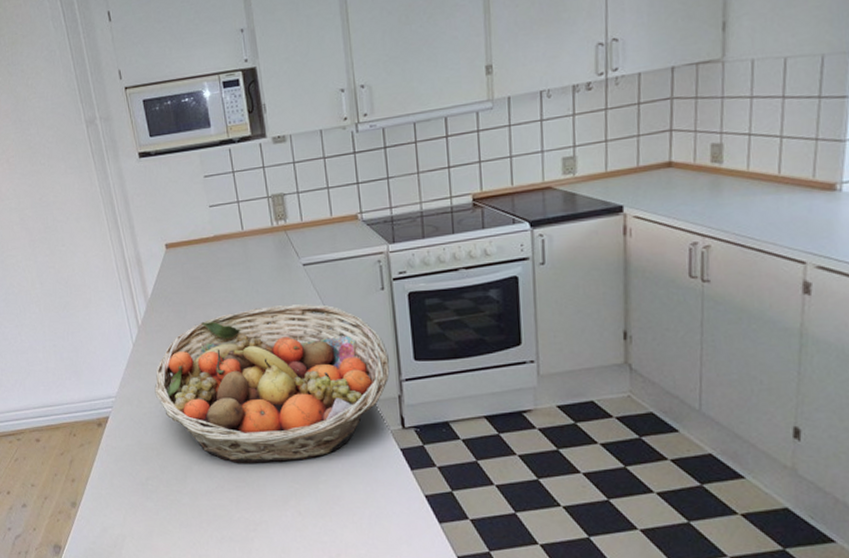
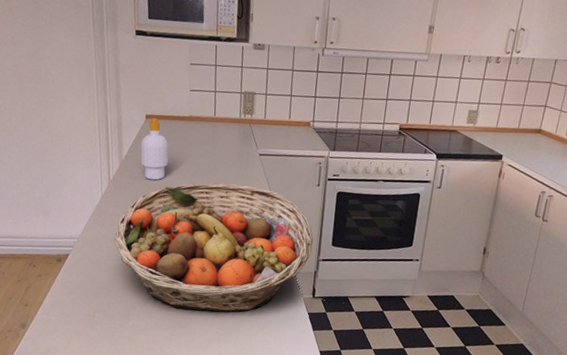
soap bottle: none [165,245,199,317] -> present [140,117,169,181]

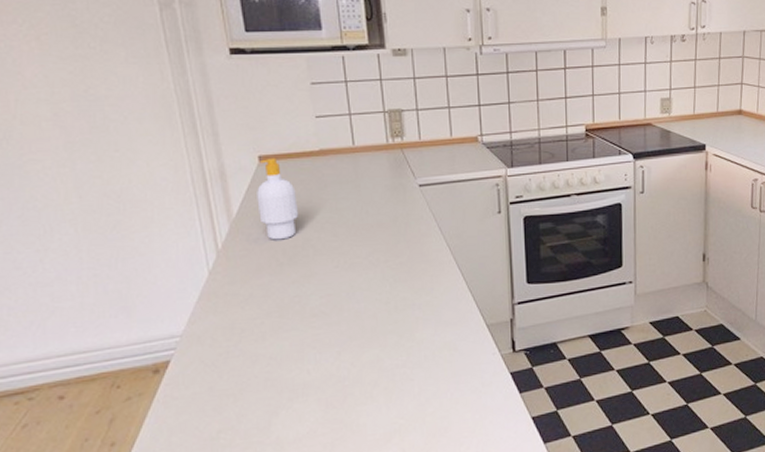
fruit basket: present [114,183,313,312] -> none [235,227,503,403]

